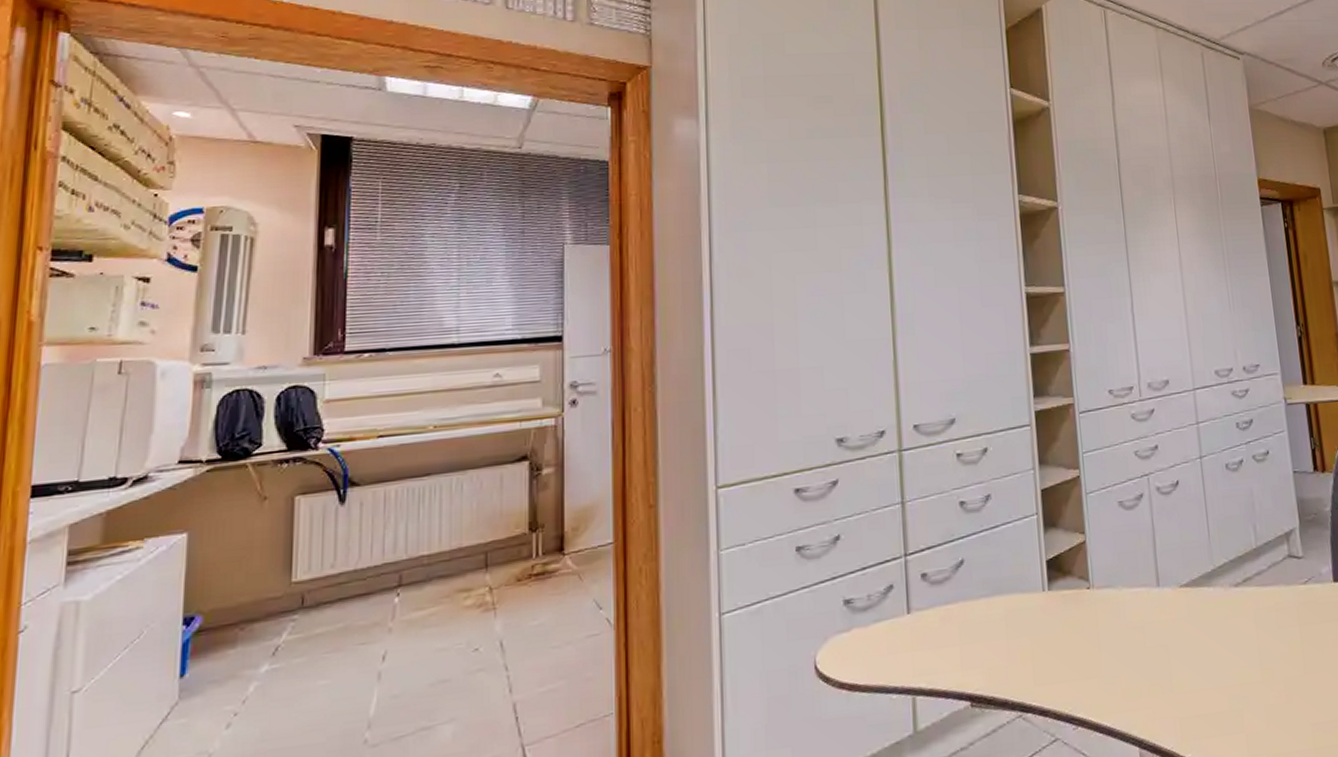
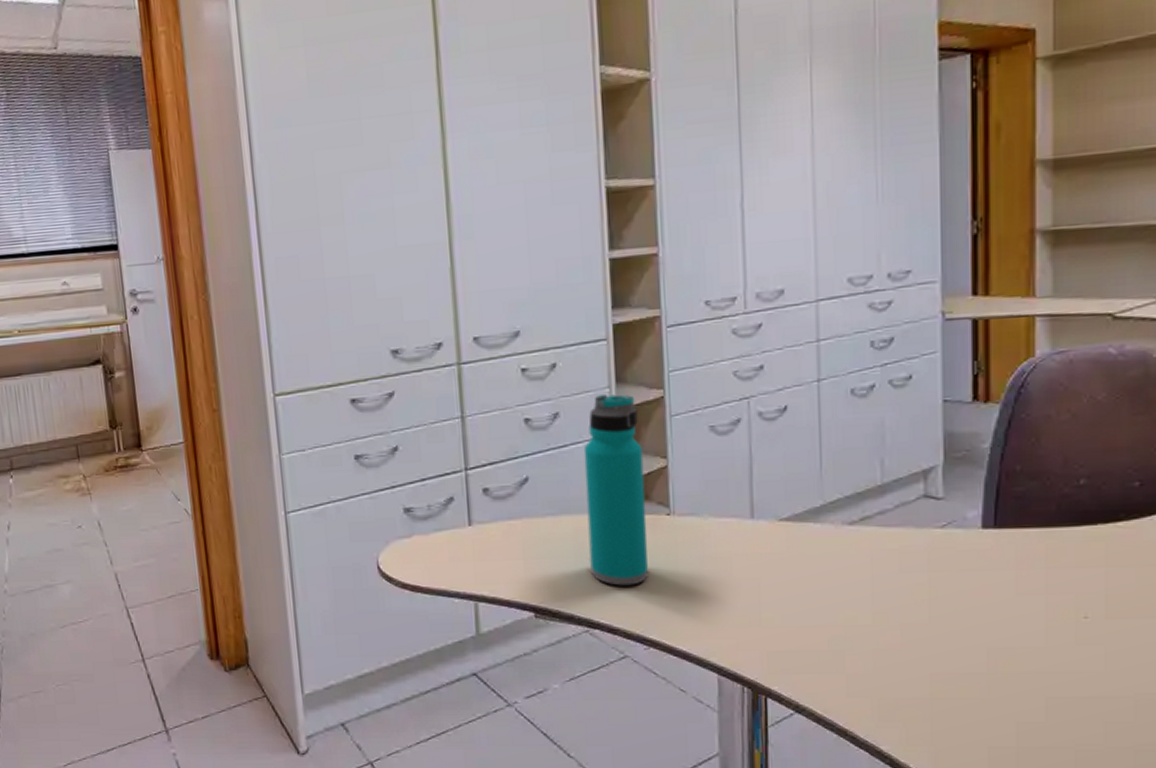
water bottle: none [1013,475,1074,665] -> present [583,393,648,586]

